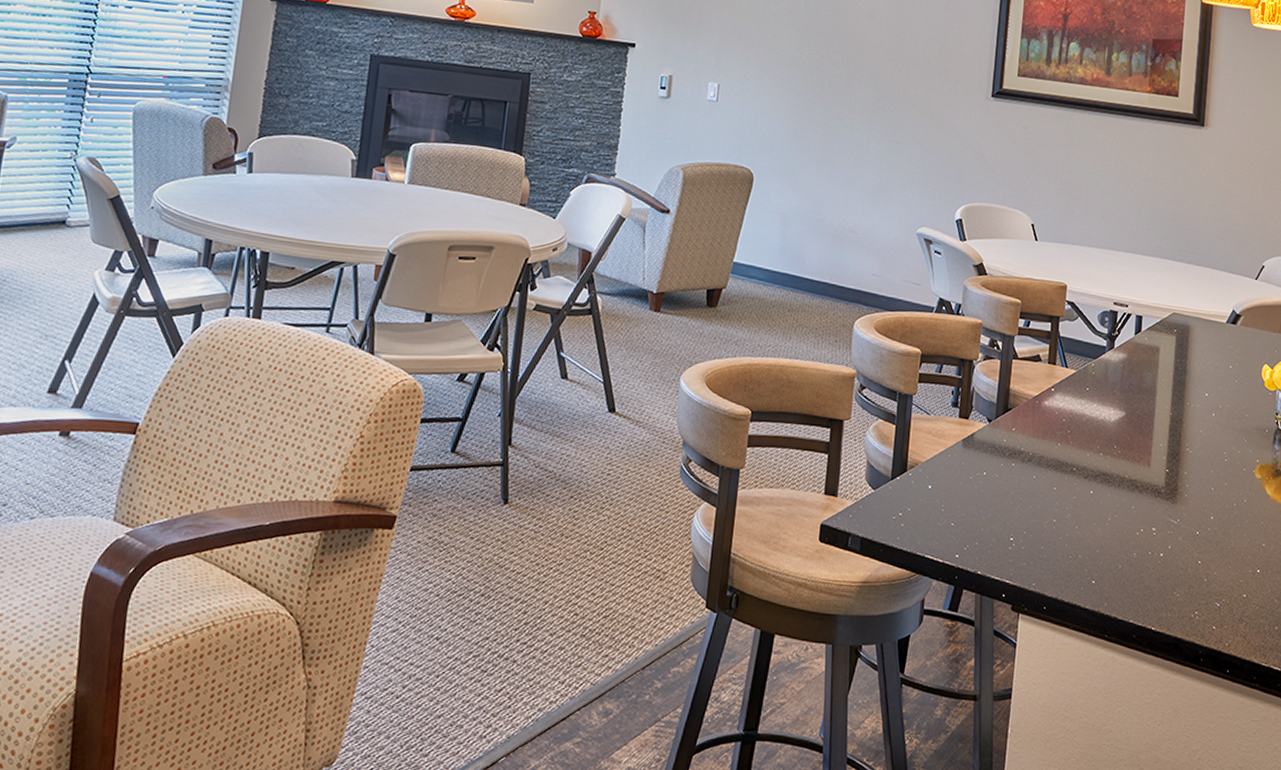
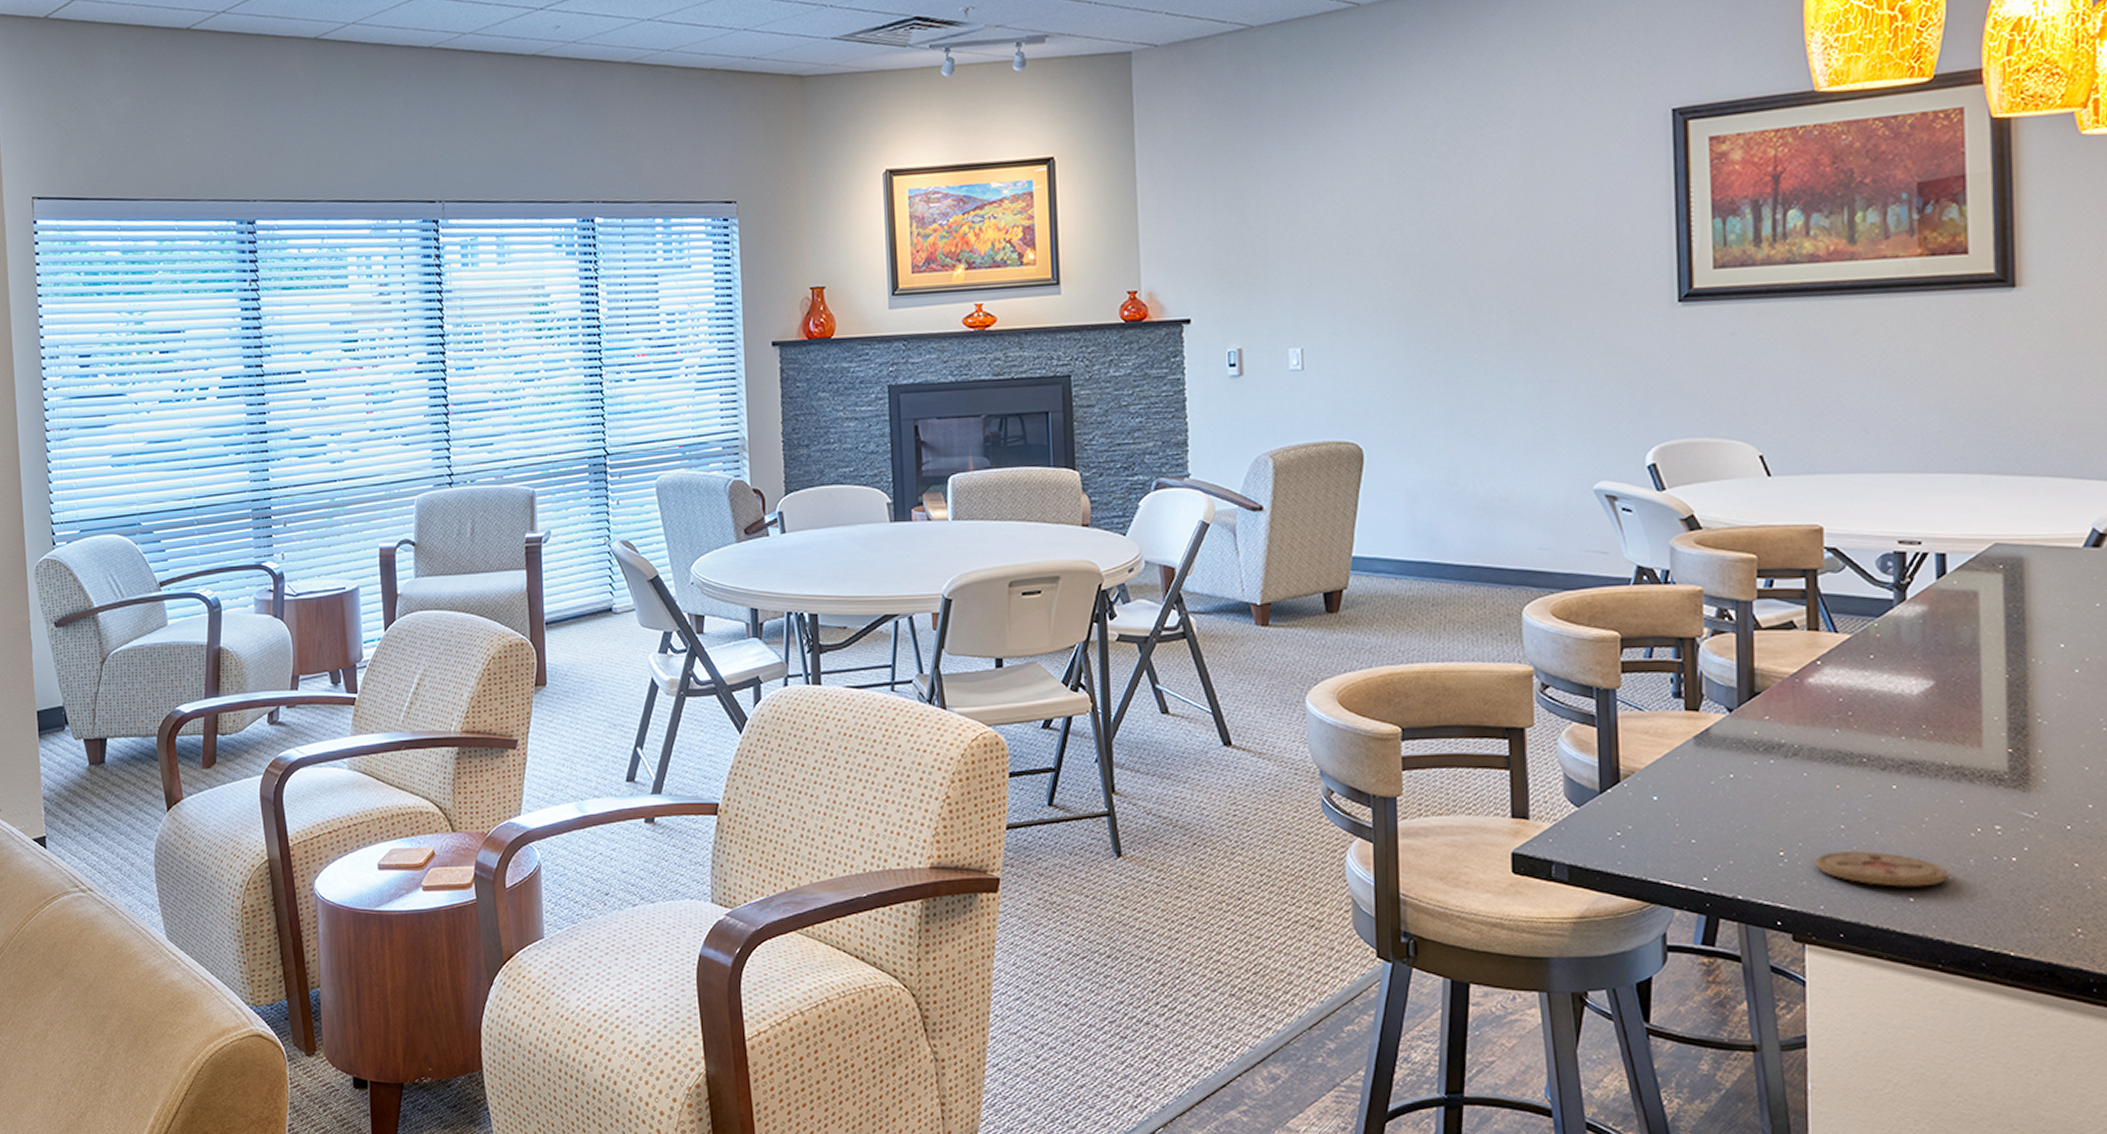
coaster: none [1033,539,1119,572] -> present [1815,850,1947,887]

